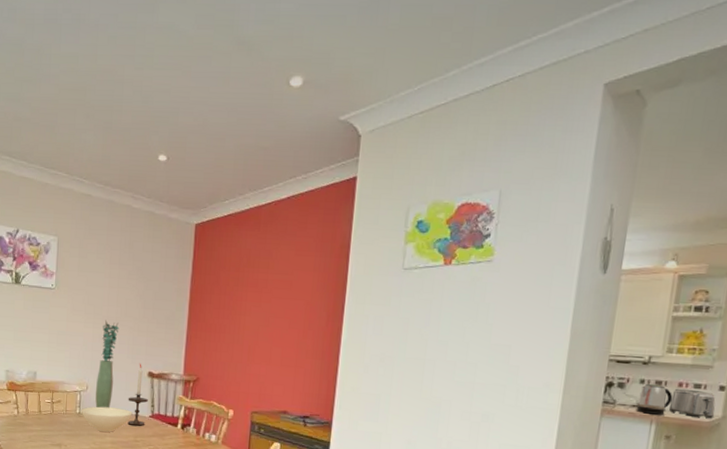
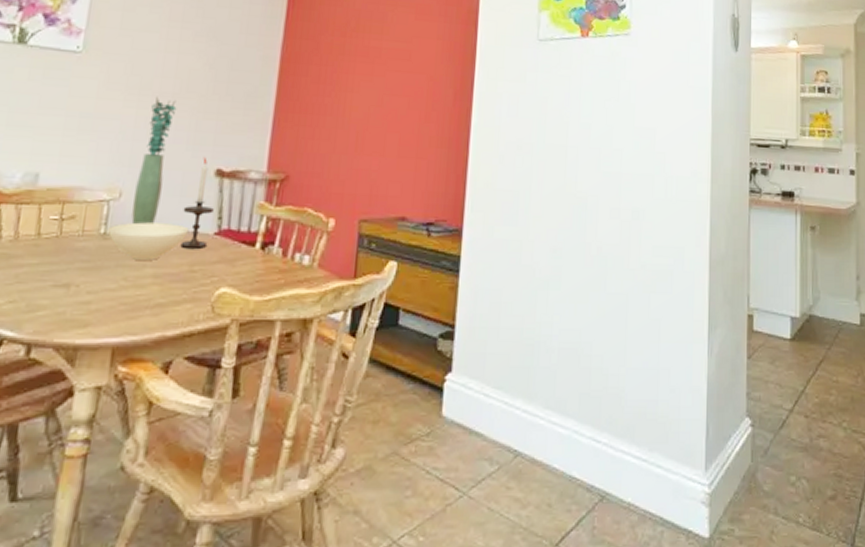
kettle: present [636,383,673,416] -> none [781,169,812,205]
toaster: present [668,388,716,419] -> none [809,173,850,206]

